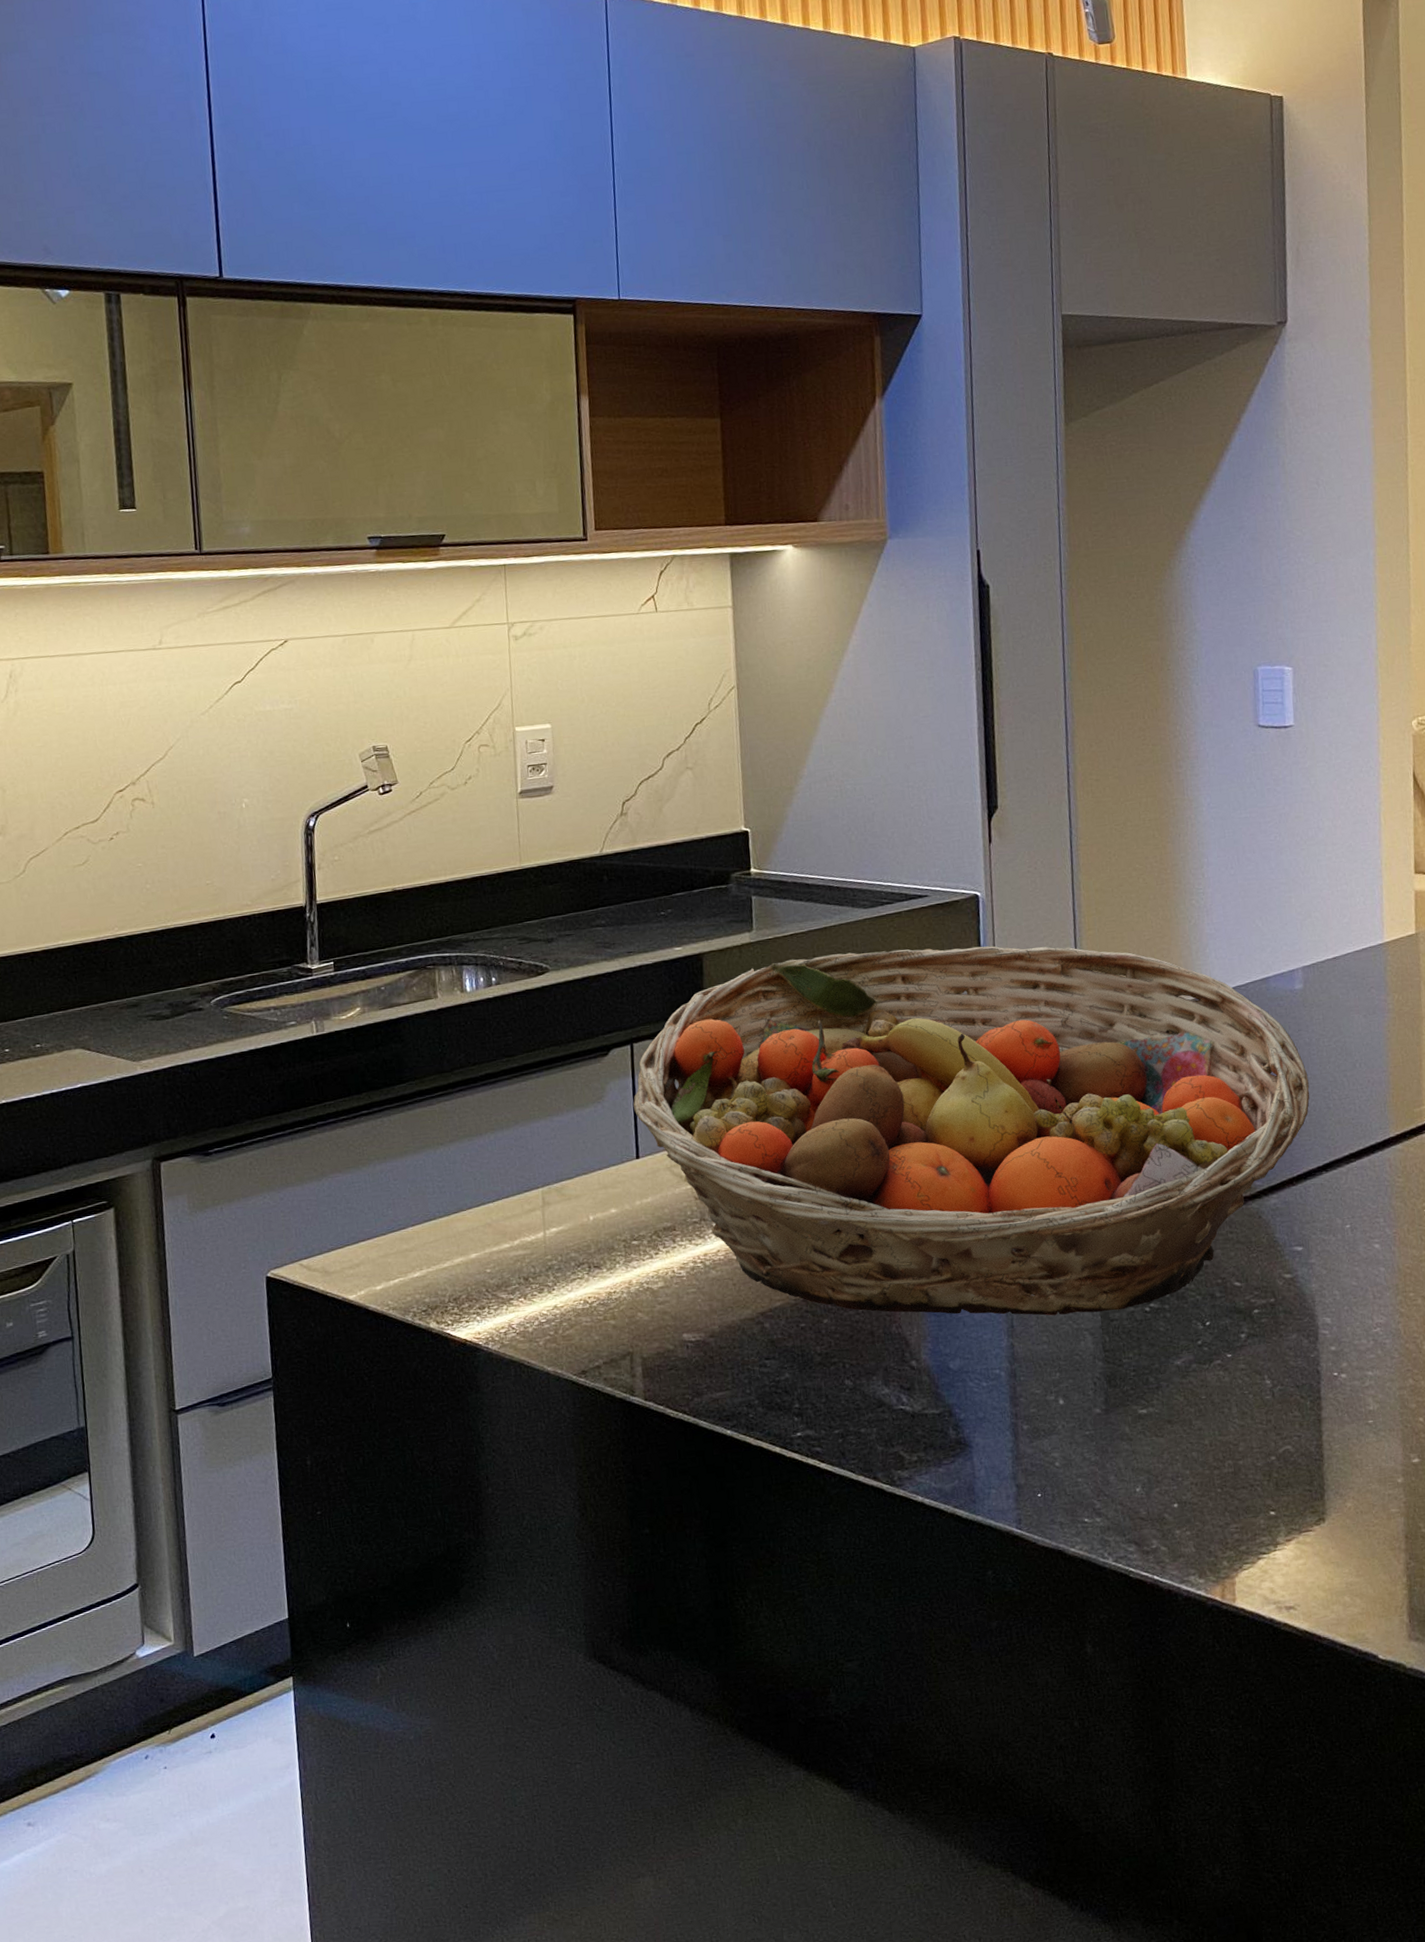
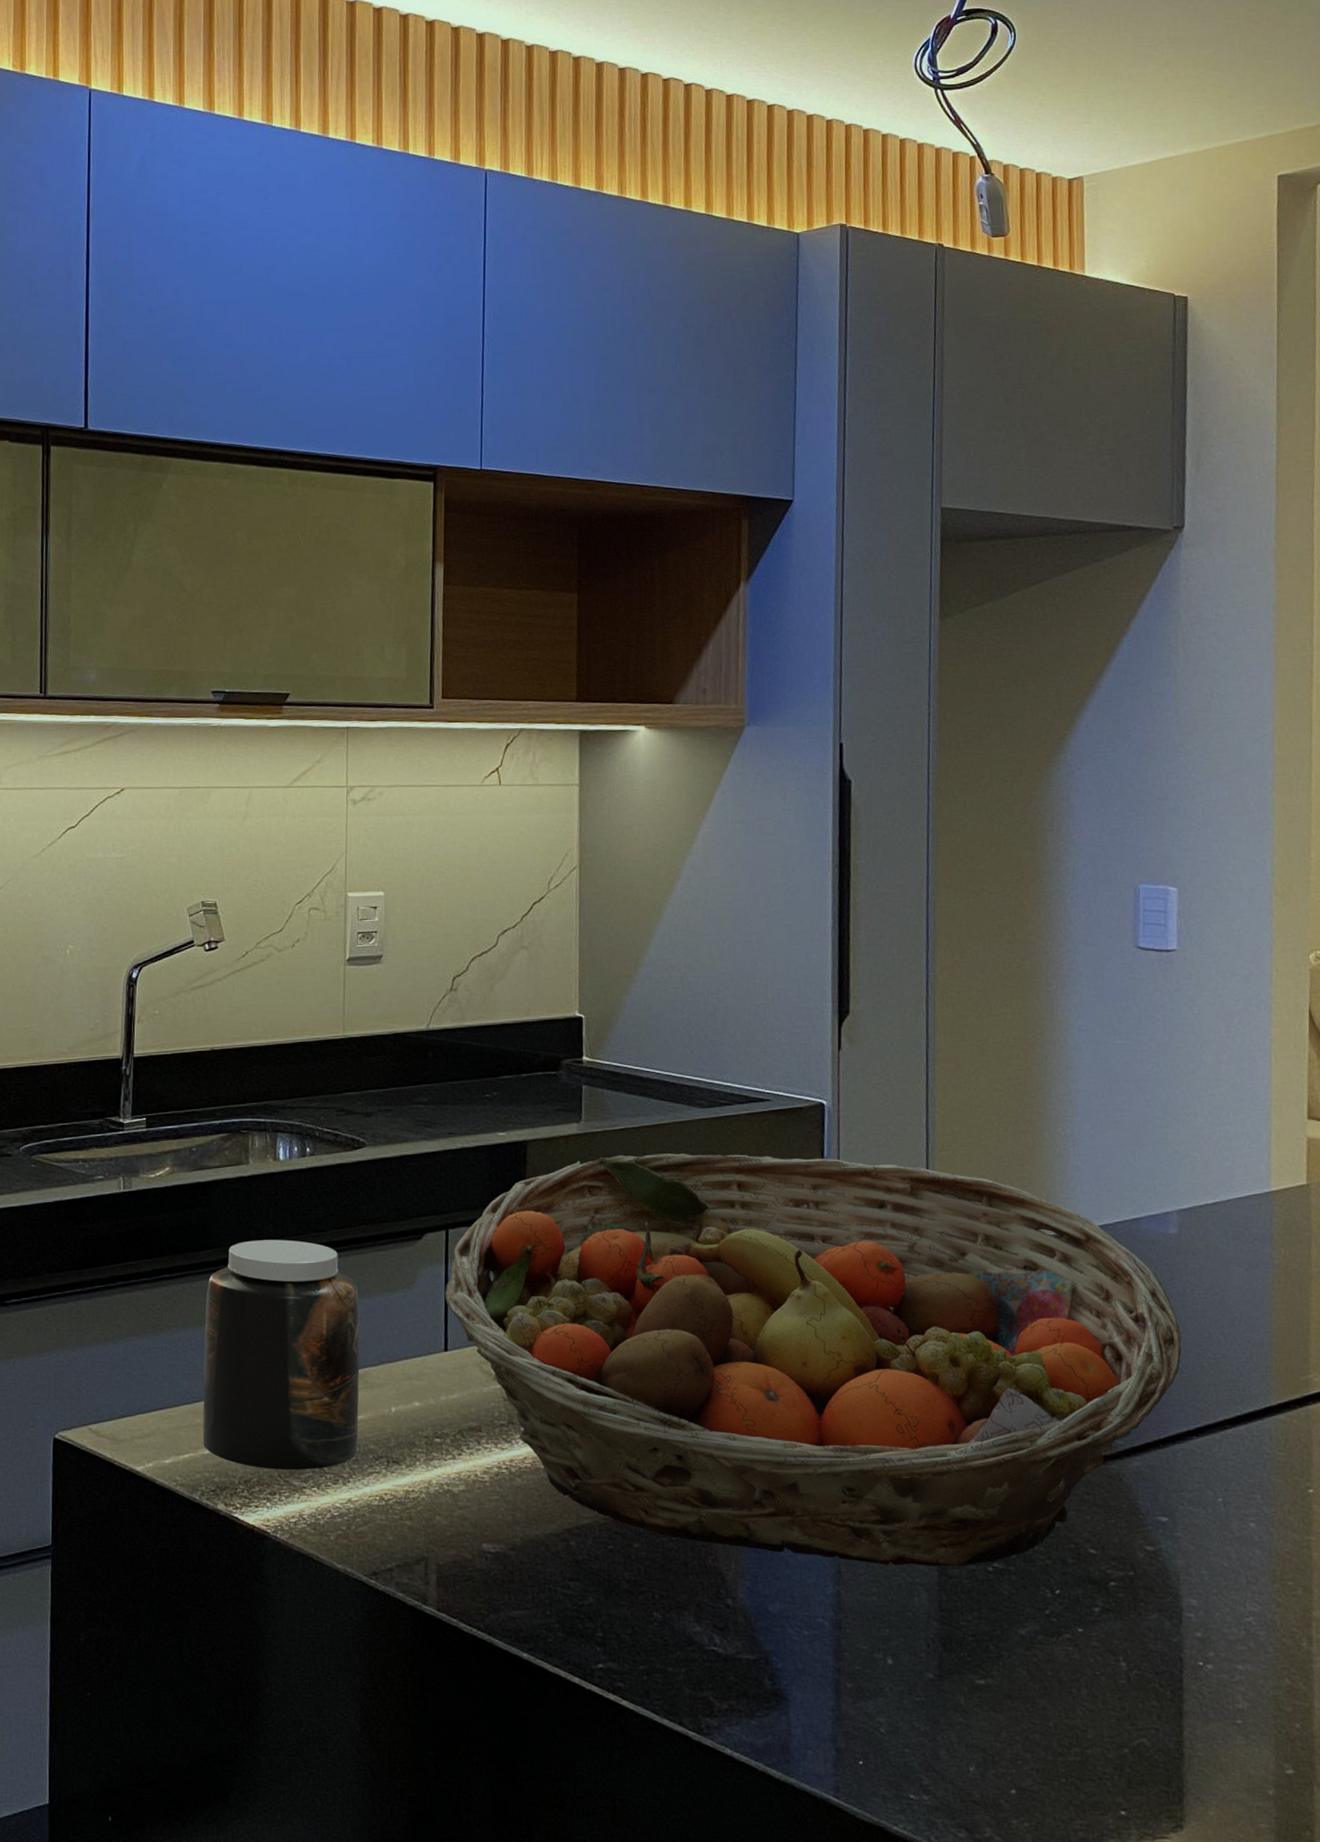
jar: none [404,1067,560,1286] -> present [202,1239,360,1471]

